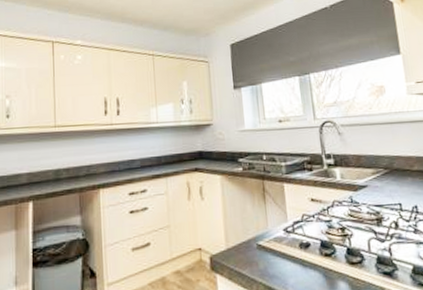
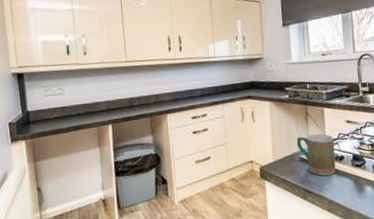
mug: none [253,214,302,268] -> present [296,133,336,176]

